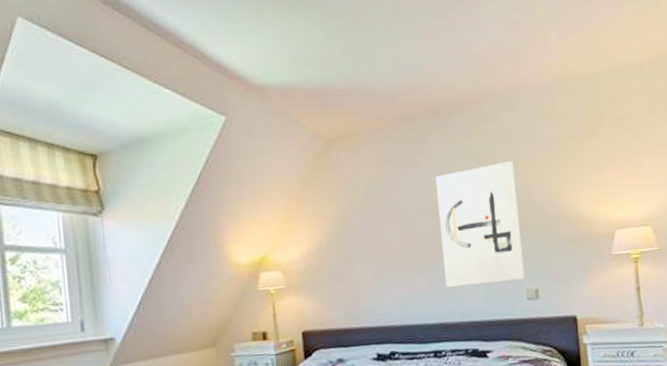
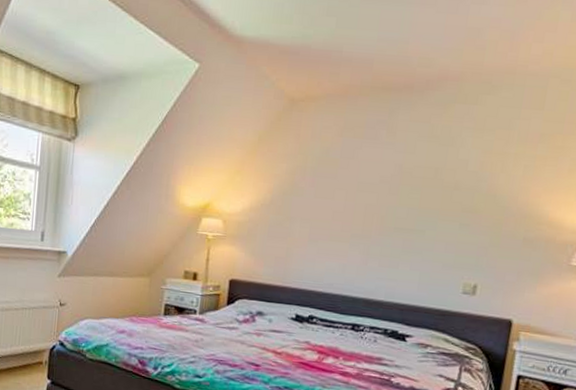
wall art: present [435,161,525,288] -> none [379,148,483,273]

